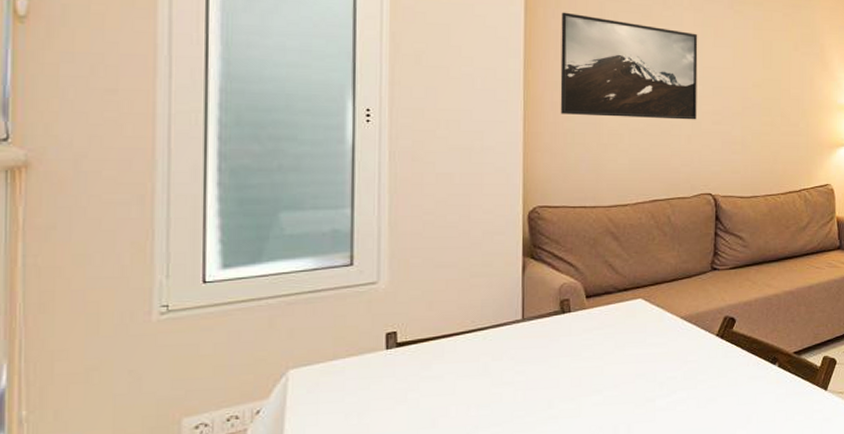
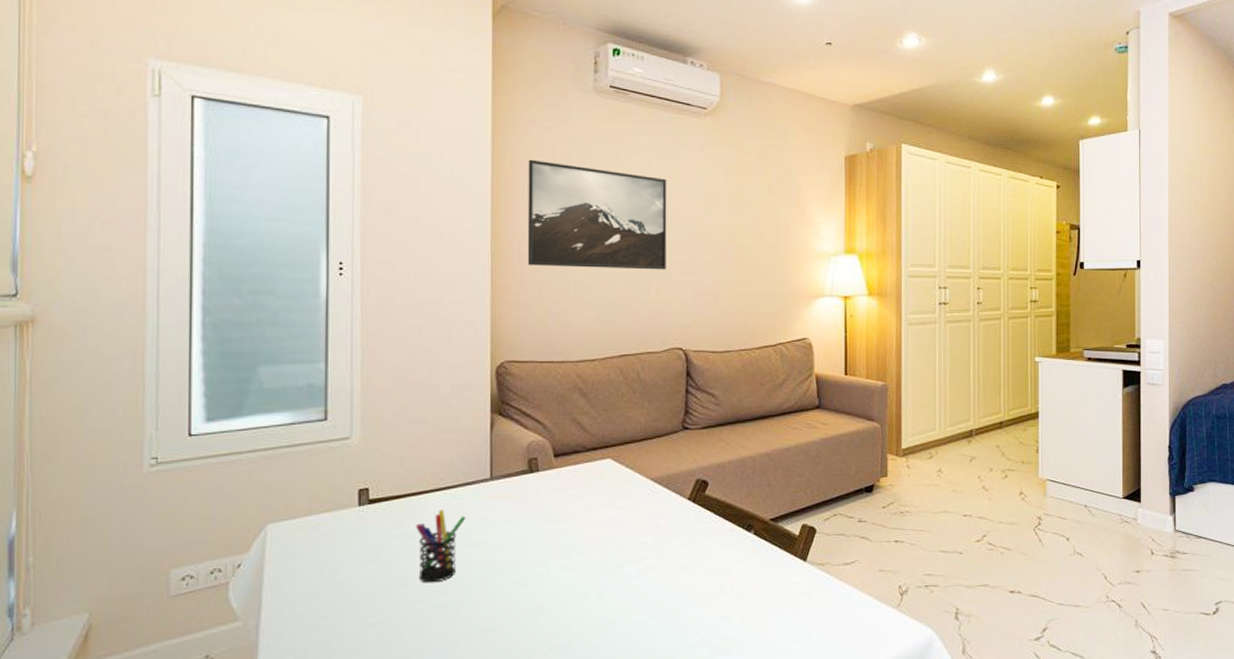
pen holder: none [446,351,497,423] -> present [416,509,466,583]

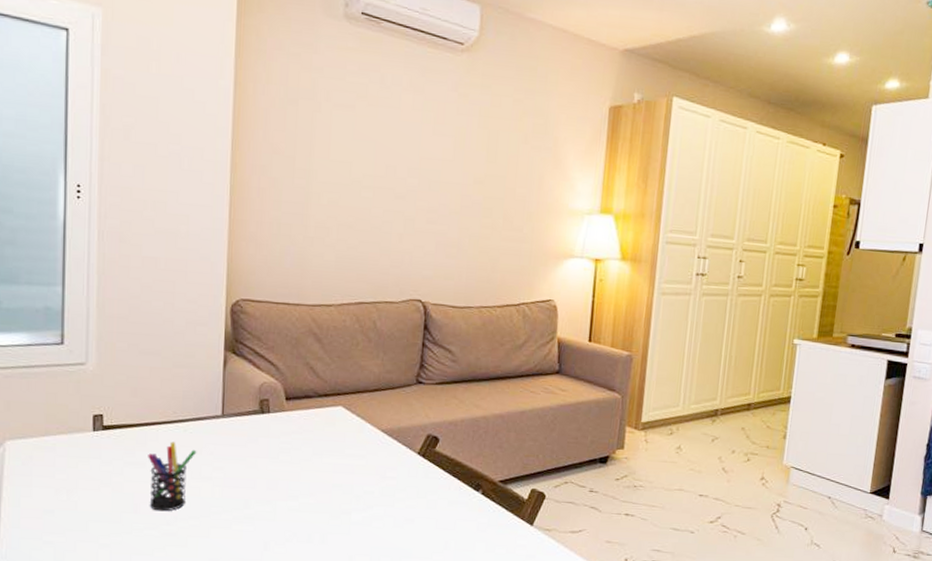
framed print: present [527,159,667,270] -> none [266,88,417,217]

